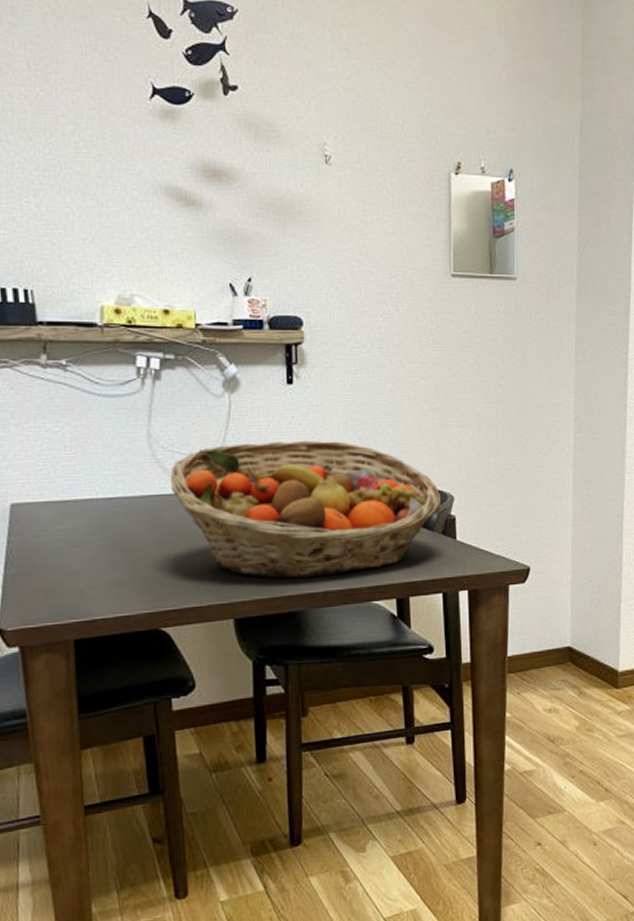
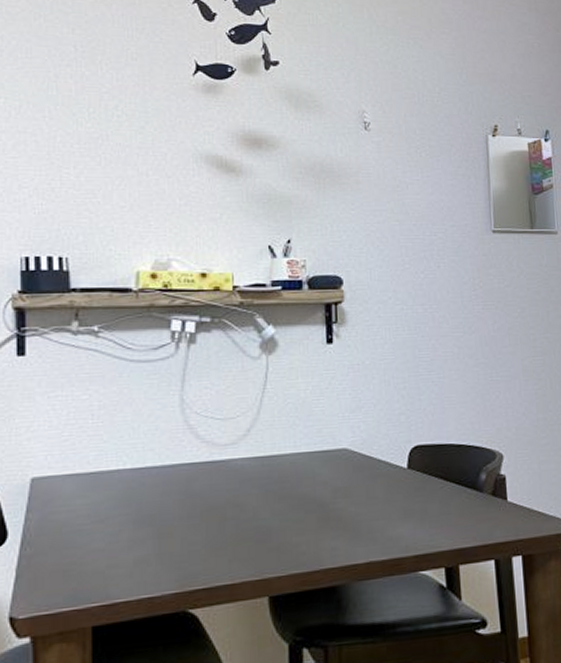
fruit basket: present [170,440,442,579] -> none [203,400,490,550]

